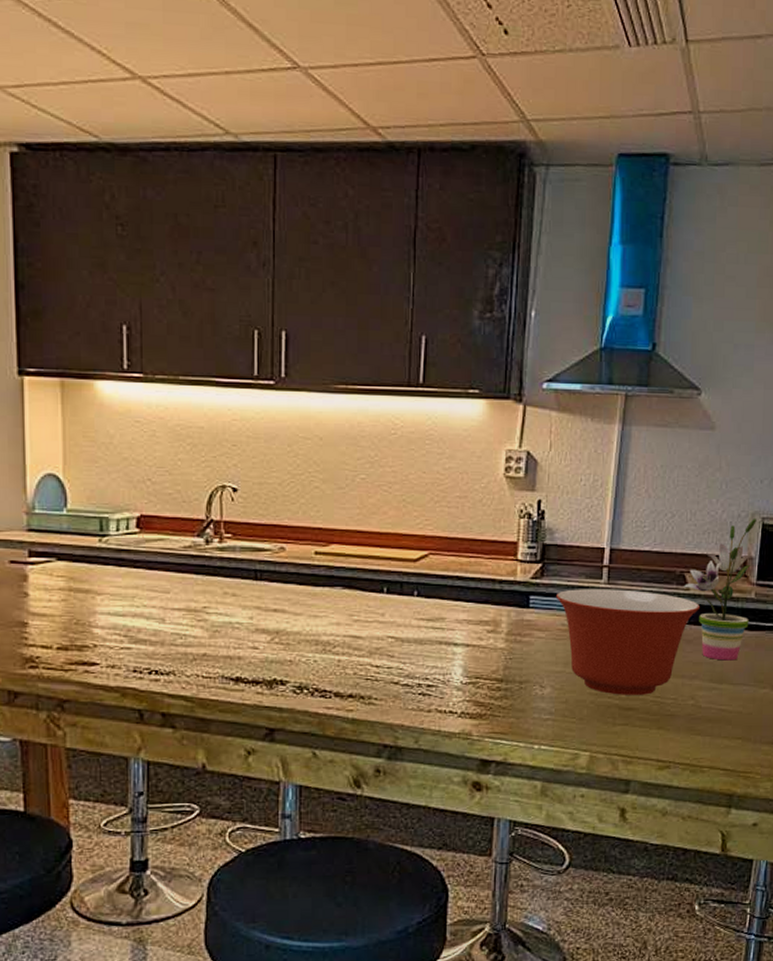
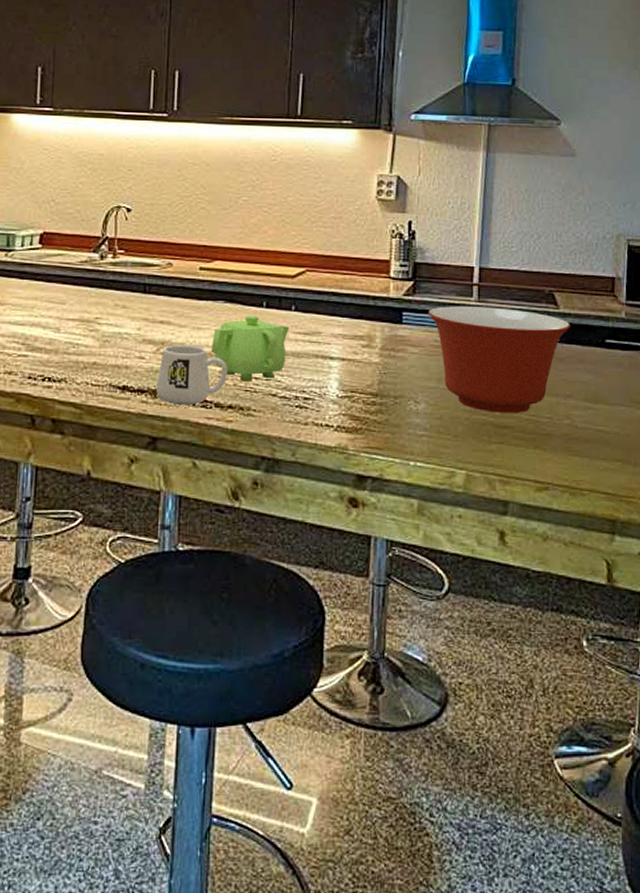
mug: none [272,634,347,696] -> present [156,345,227,406]
teapot: none [330,601,412,670] -> present [212,315,290,382]
potted plant: present [683,518,757,661] -> none [553,239,622,380]

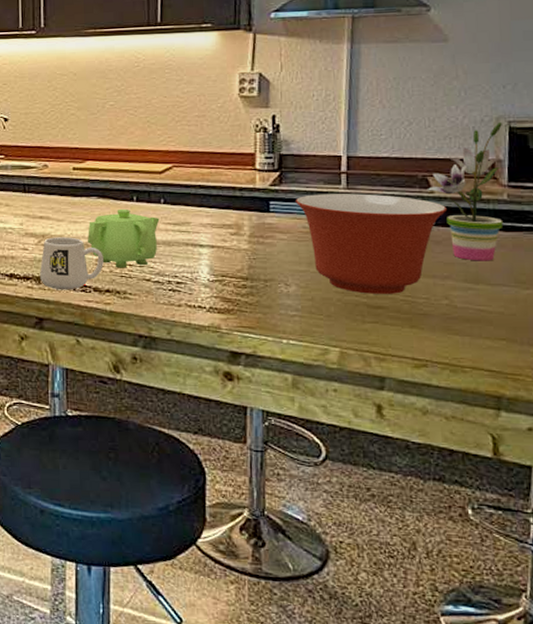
potted plant: none [553,239,622,380] -> present [427,121,504,261]

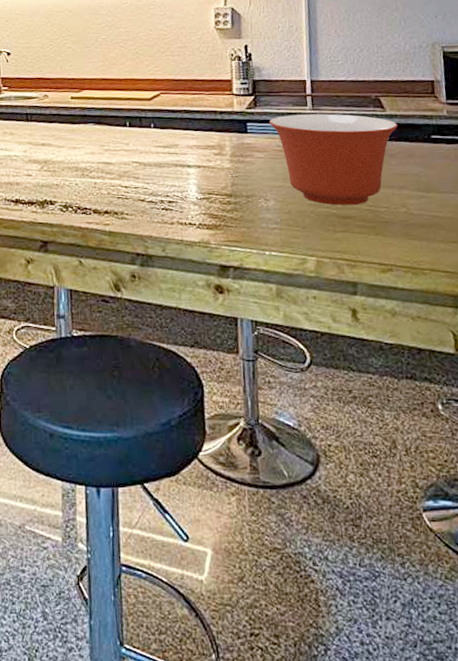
mug: present [40,237,104,290] -> none [43,162,102,213]
teapot: present [88,208,160,268] -> none [86,134,151,190]
potted plant: present [427,121,504,261] -> none [380,47,446,172]

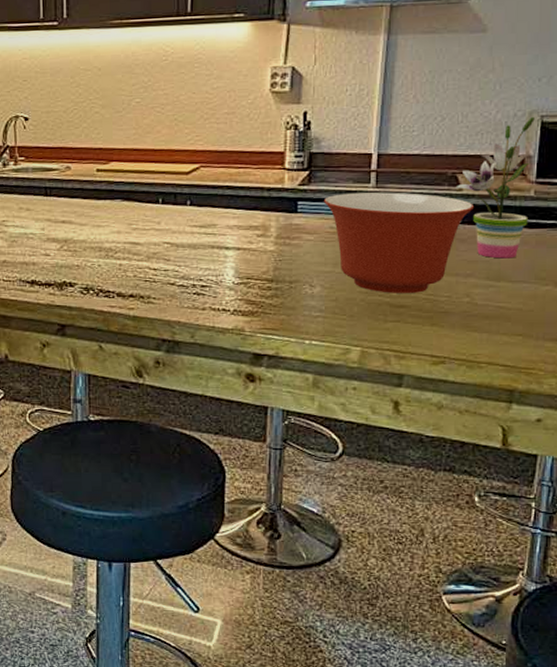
potted plant: none [380,47,446,172] -> present [455,116,535,259]

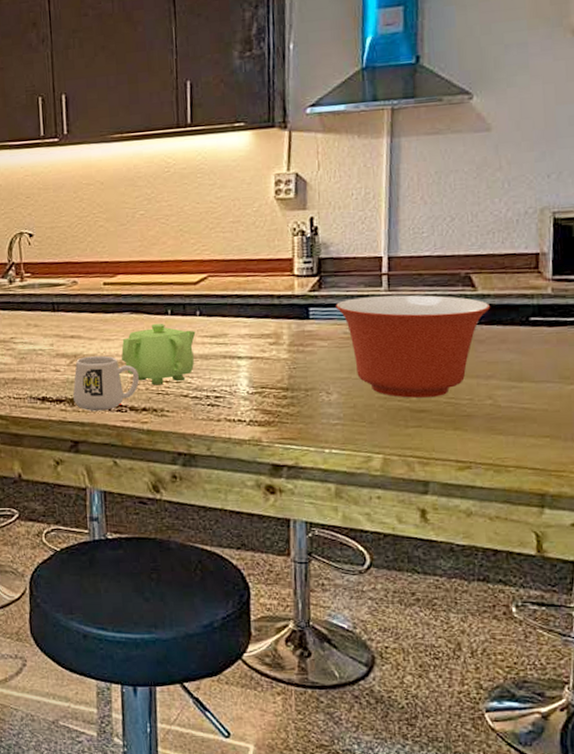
mug: none [62,241,127,296] -> present [73,355,139,411]
teapot: none [111,211,186,273] -> present [121,323,196,386]
potted plant: present [455,116,535,259] -> none [470,213,548,359]

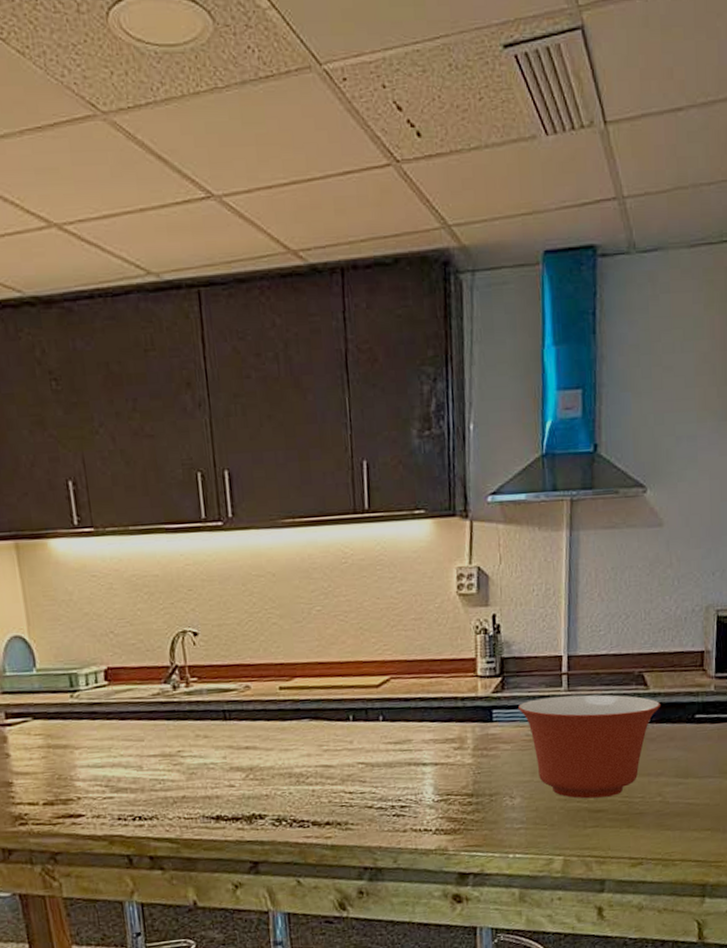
mug: present [73,355,139,411] -> none [250,767,321,828]
teapot: present [121,323,196,386] -> none [301,730,379,798]

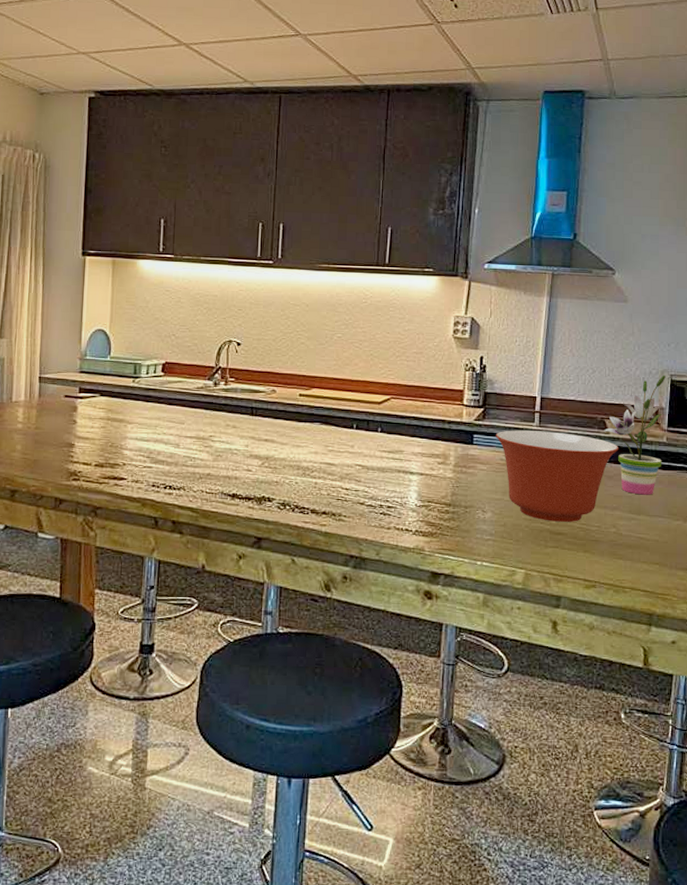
potted plant: none [642,611,711,756] -> present [604,374,666,495]

